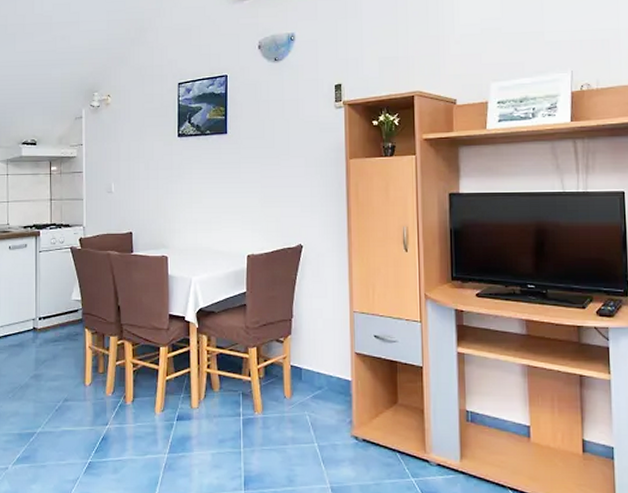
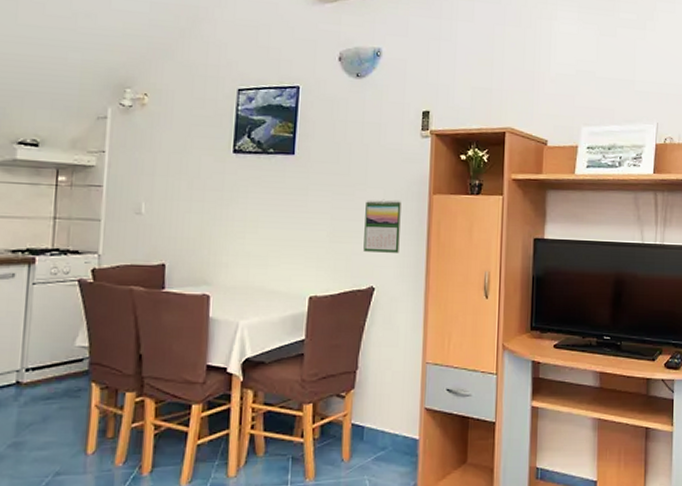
calendar: none [290,166,322,214] -> present [363,199,401,253]

